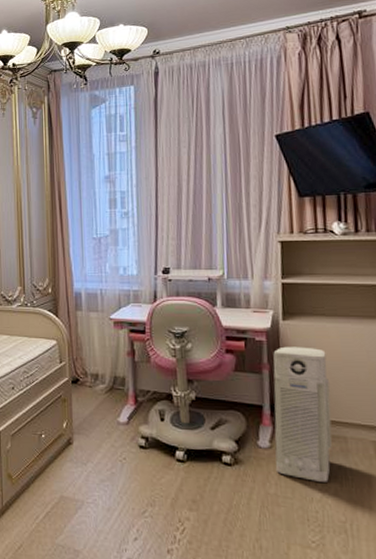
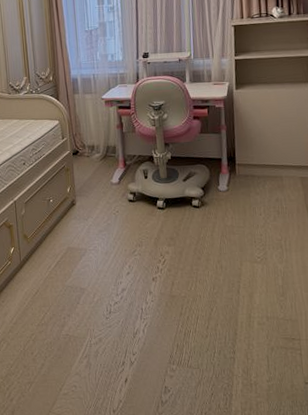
air purifier: present [273,346,332,482] -> none [229,109,272,212]

